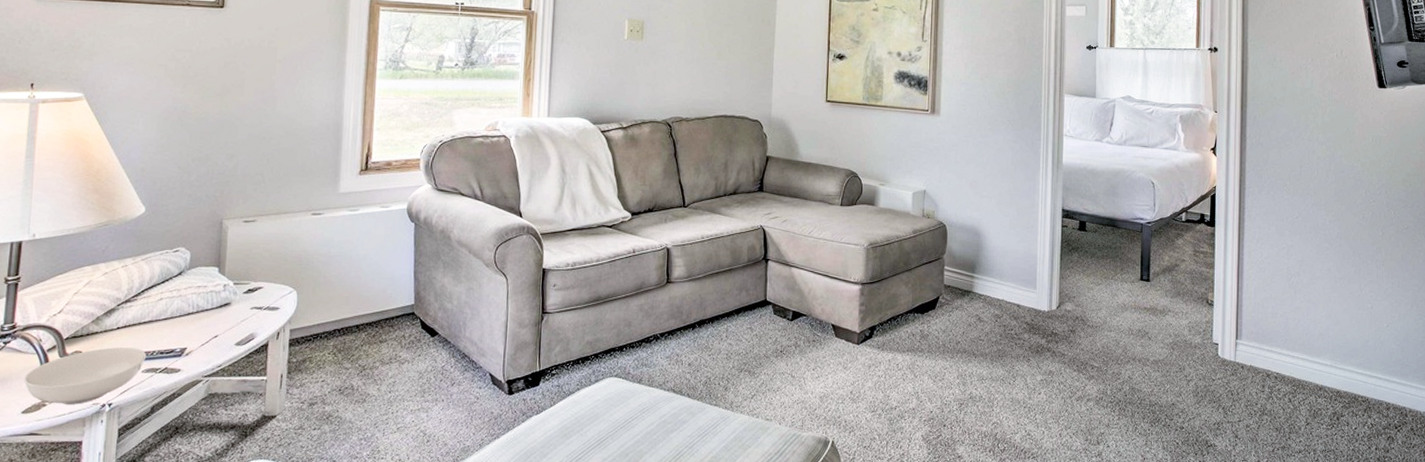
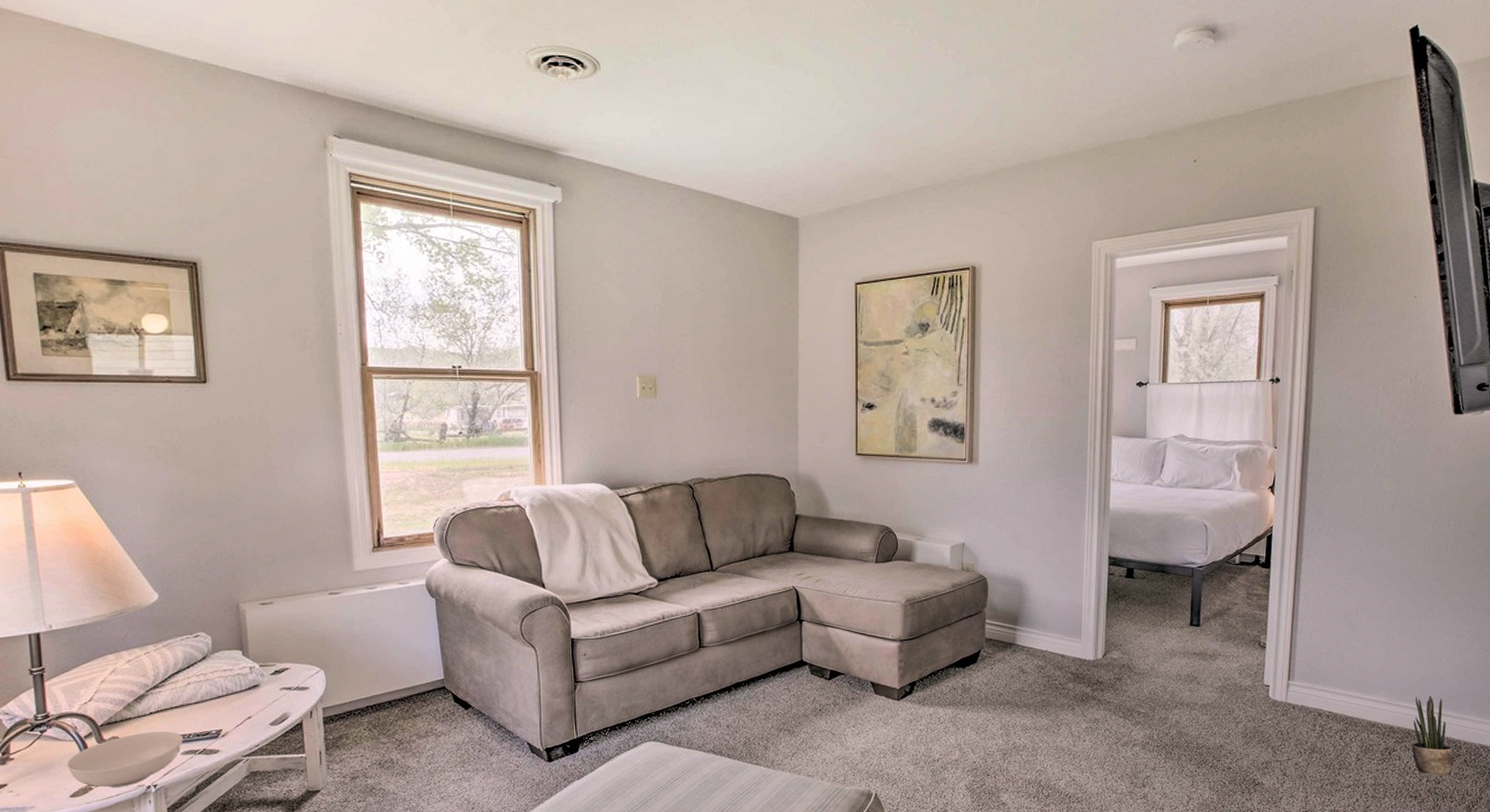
potted plant: none [1358,360,1401,444] -> present [1411,695,1454,776]

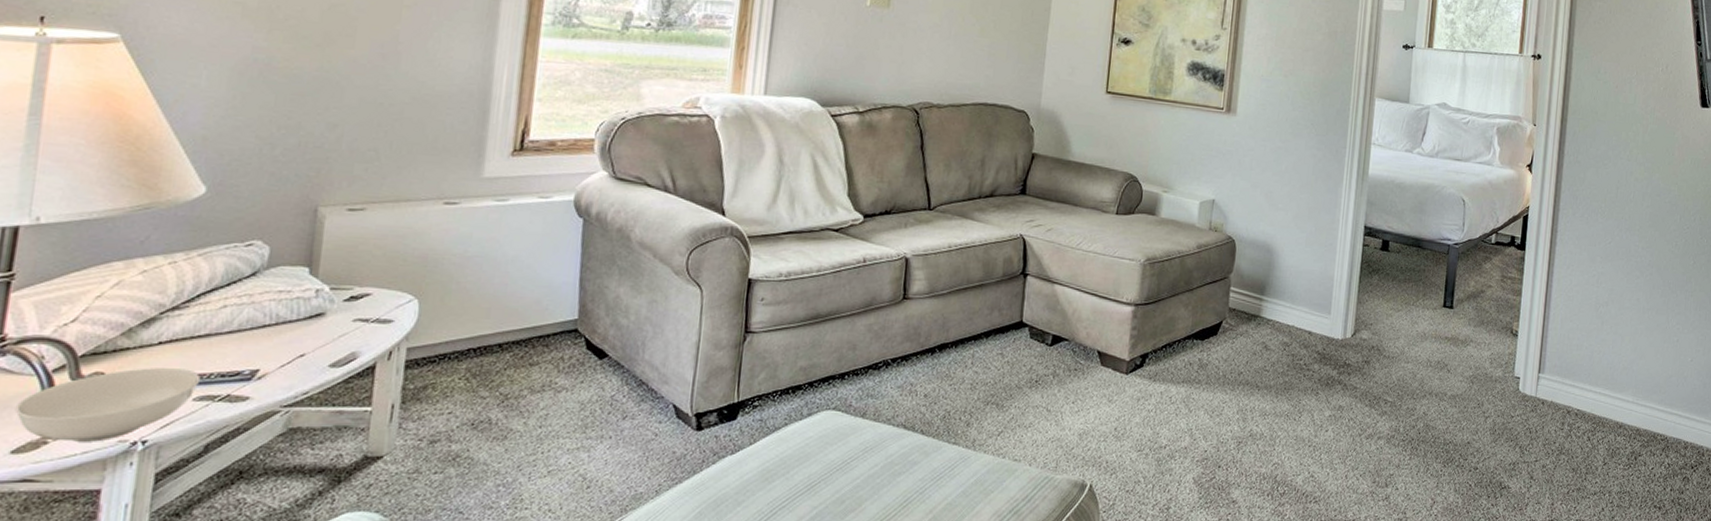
potted plant: present [1411,695,1454,776] -> none [1656,397,1697,485]

